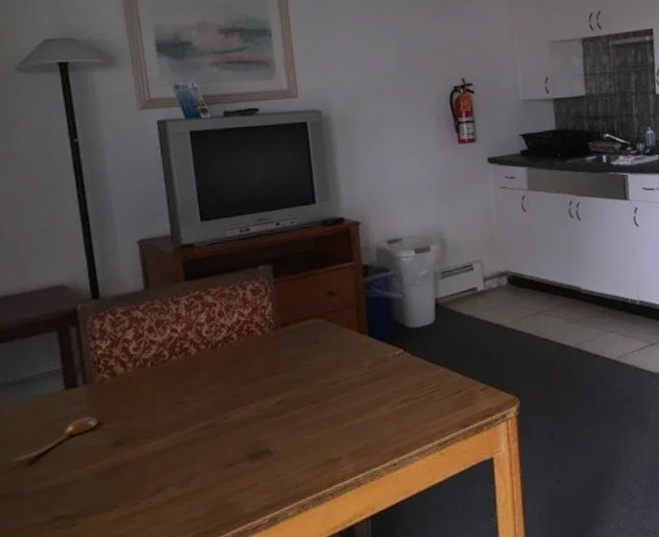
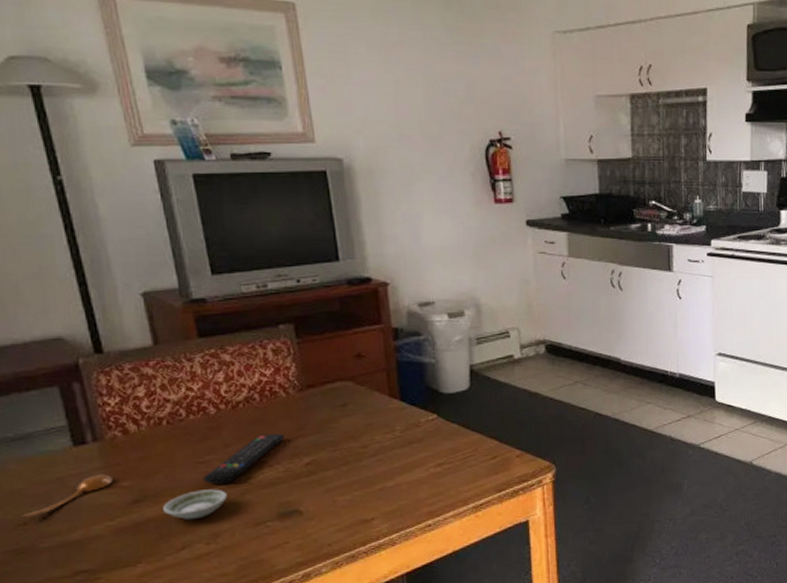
saucer: none [142,429,202,463] -> present [163,489,228,520]
remote control: none [180,372,258,426] -> present [202,433,284,485]

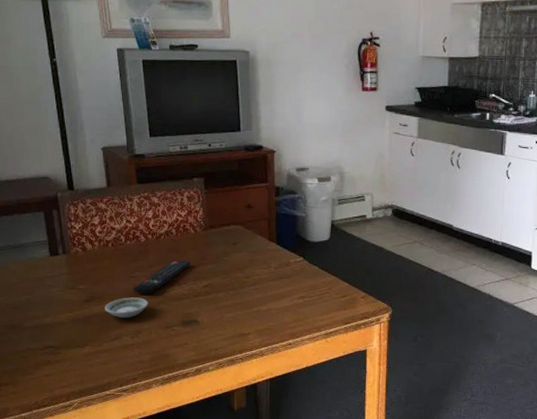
spoon: present [22,474,113,516] -> none [15,278,74,303]

